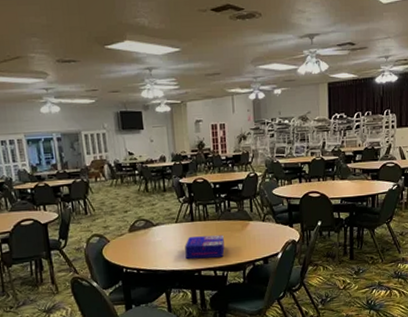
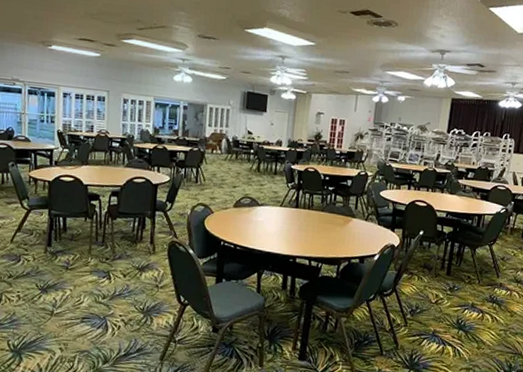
board game: present [185,234,225,260] -> none [284,223,325,249]

